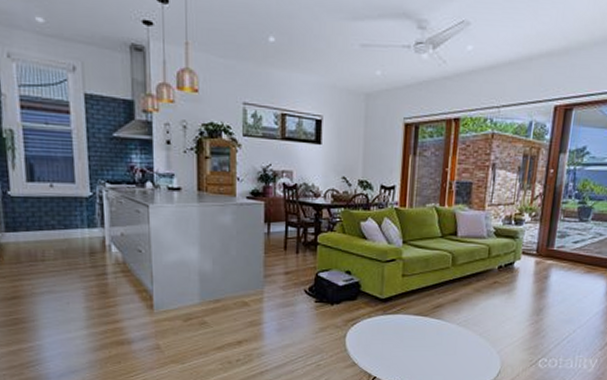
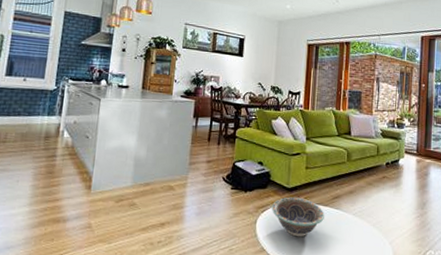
decorative bowl: none [362,308,424,350] -> present [271,197,325,237]

